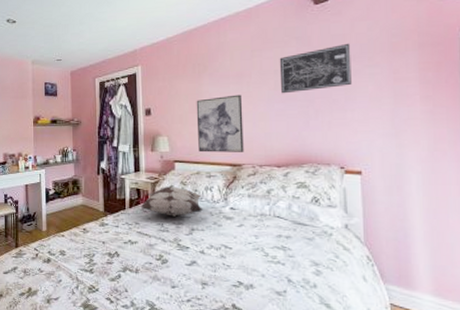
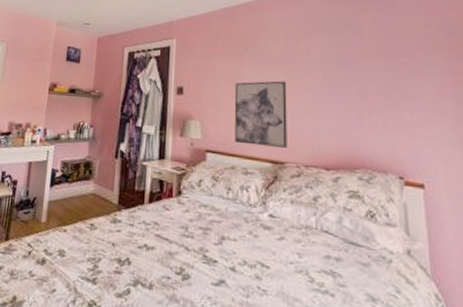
decorative pillow: present [140,186,202,216] -> none [162,180,236,219]
wall art: present [279,43,352,94] -> none [328,37,409,86]

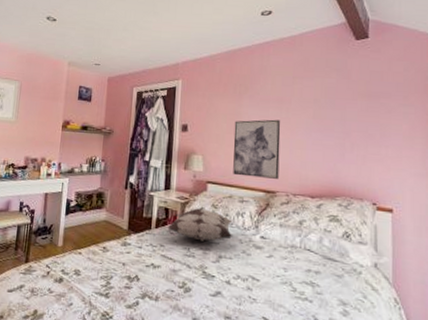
decorative pillow: none [162,180,236,219] -> present [167,208,232,241]

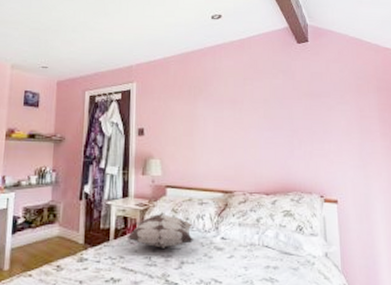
wall art: present [233,119,281,179] -> none [190,120,235,179]

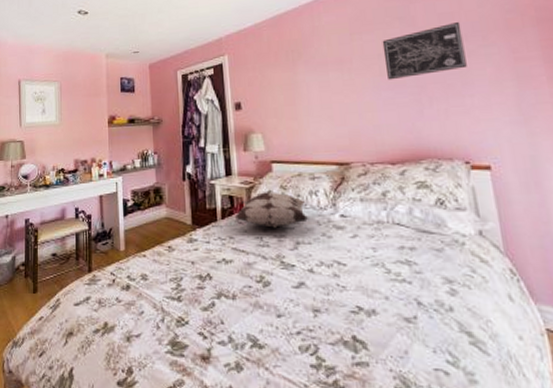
wall art: none [268,81,328,123] -> present [382,21,467,80]

